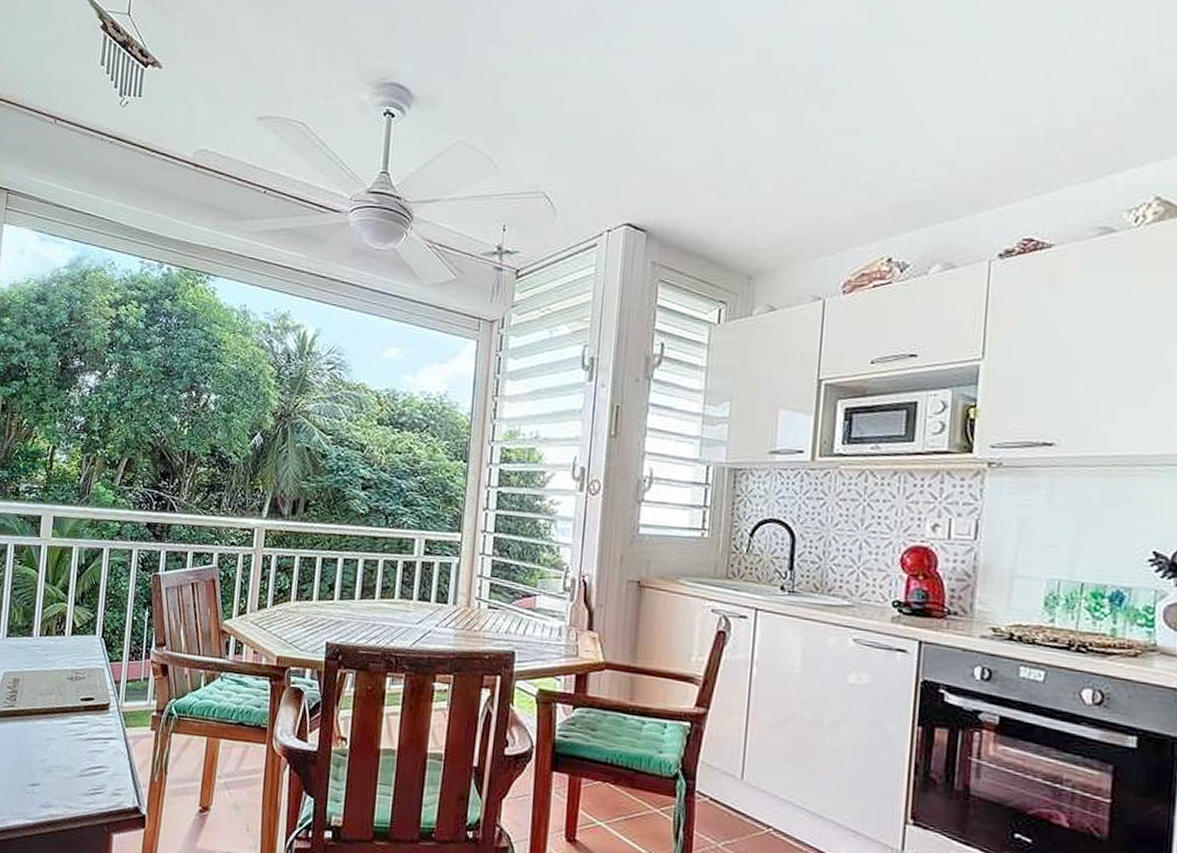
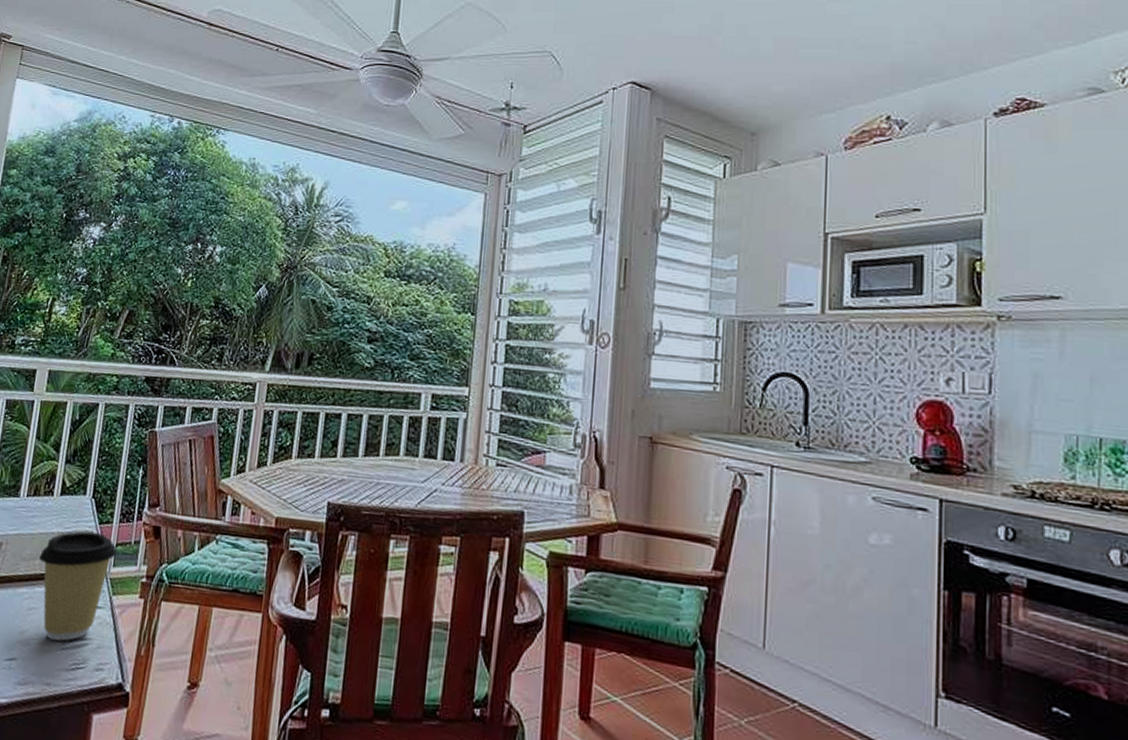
coffee cup: none [54,668,128,769] -> present [38,531,118,641]

